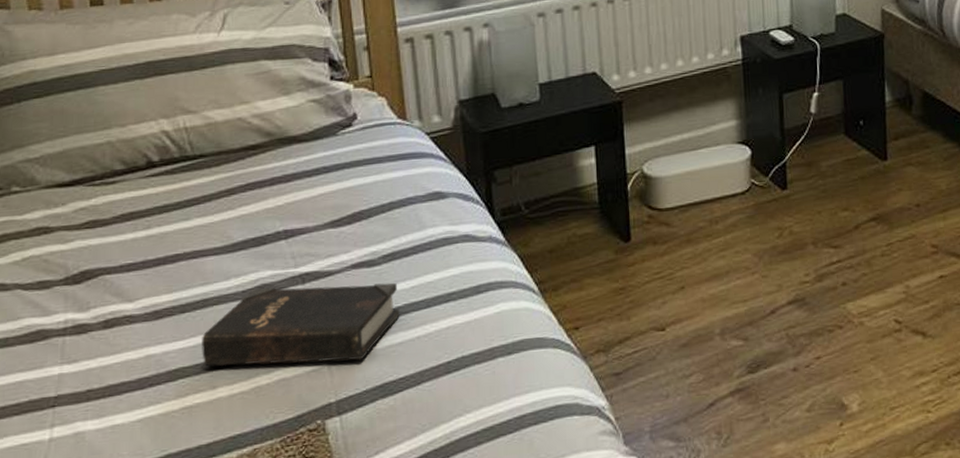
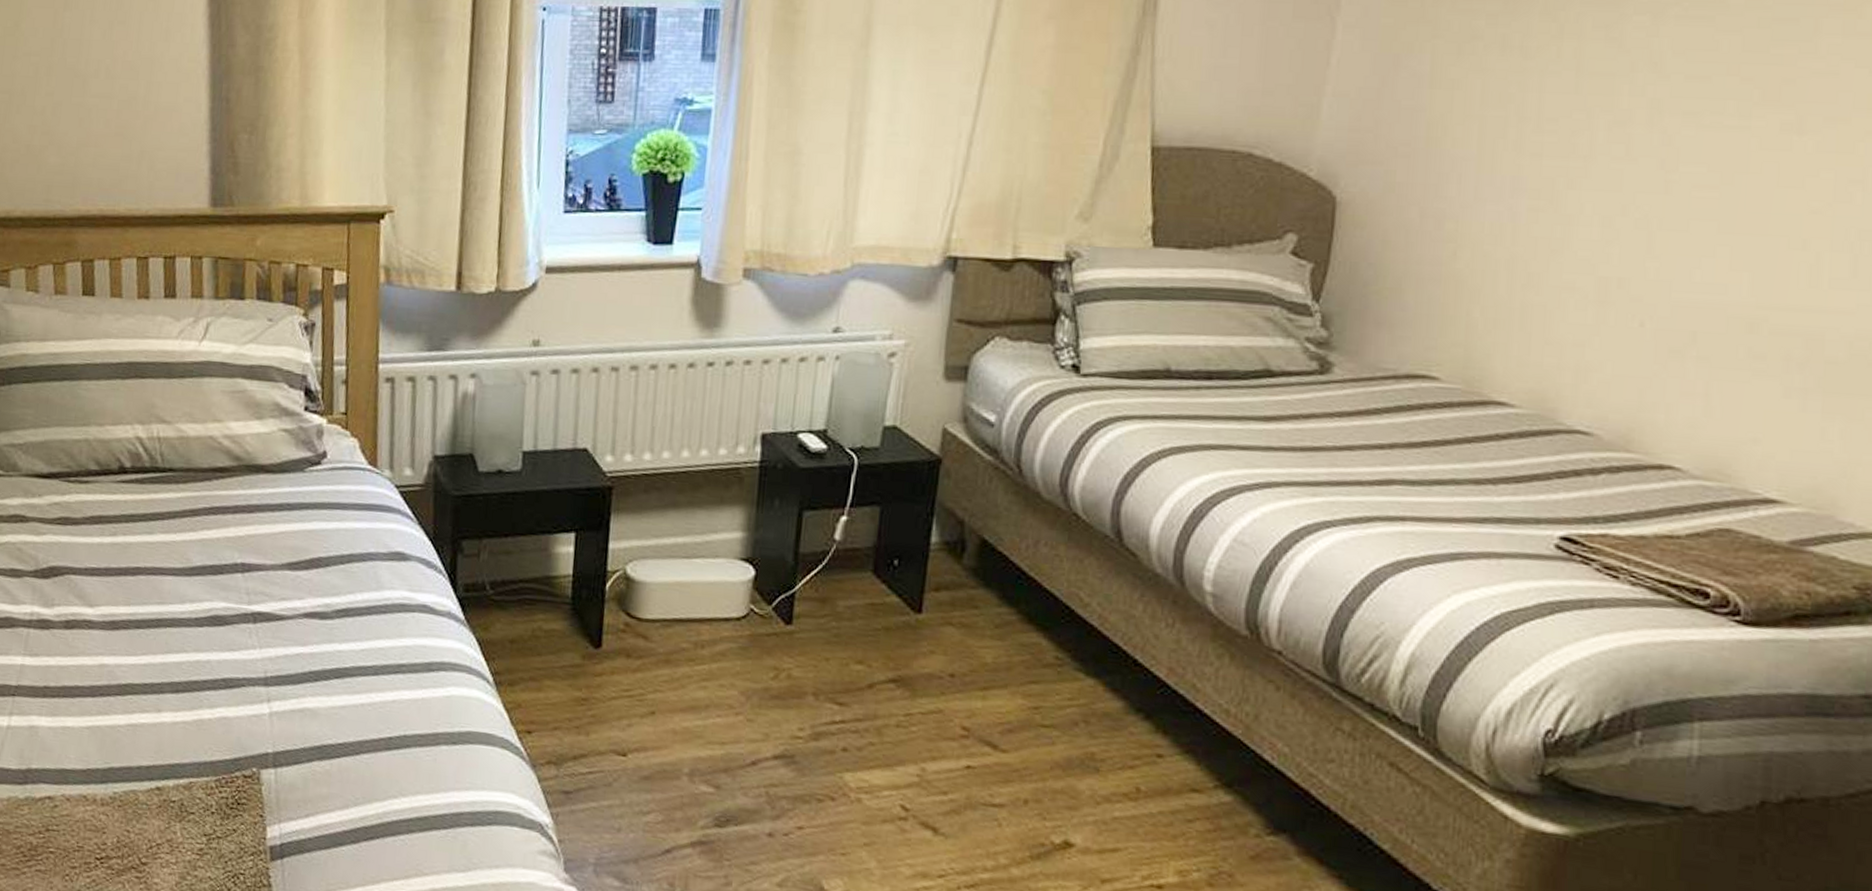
hardback book: present [202,282,400,367] -> none [151,617,347,716]

